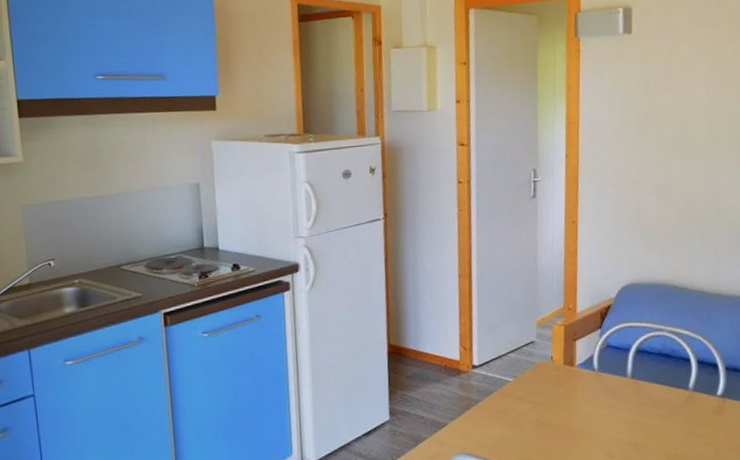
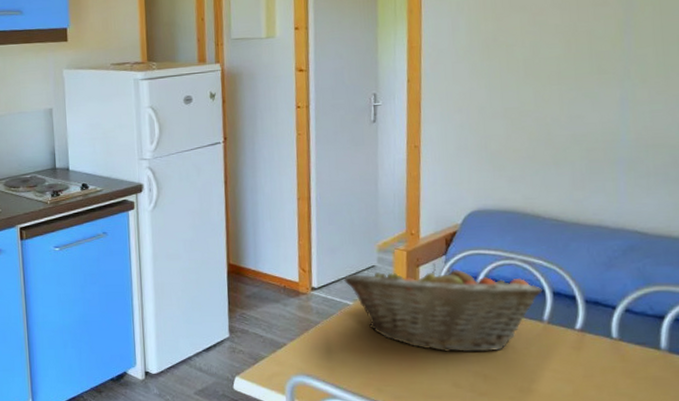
fruit basket: none [504,337,688,423] -> present [344,263,543,353]

